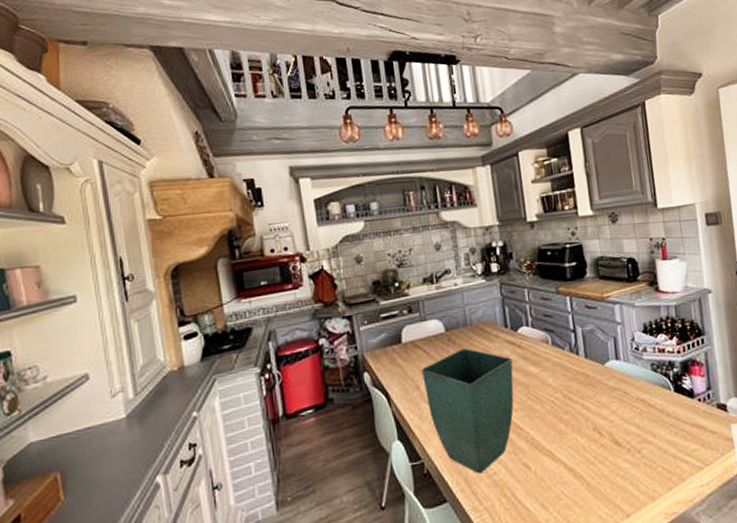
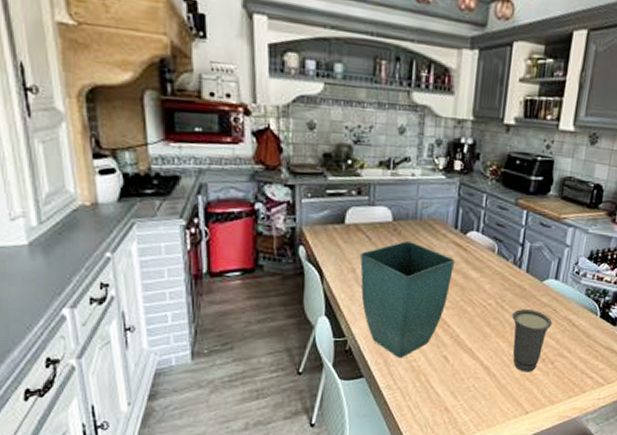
cup: none [583,396,627,468] -> present [512,309,552,372]

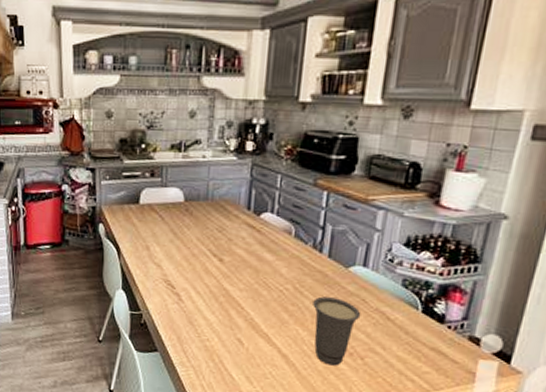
flower pot: present [360,240,454,359] -> none [154,221,247,337]

